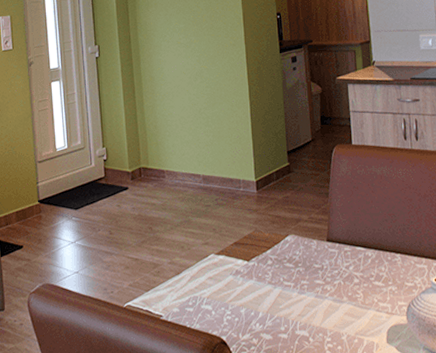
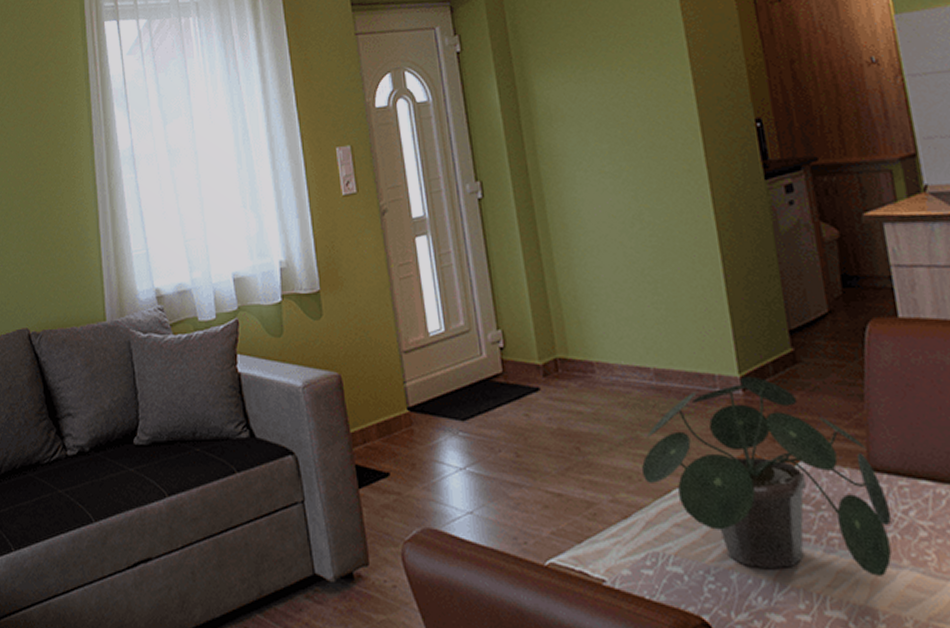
potted plant: none [190,181,339,308] -> present [641,376,892,576]

